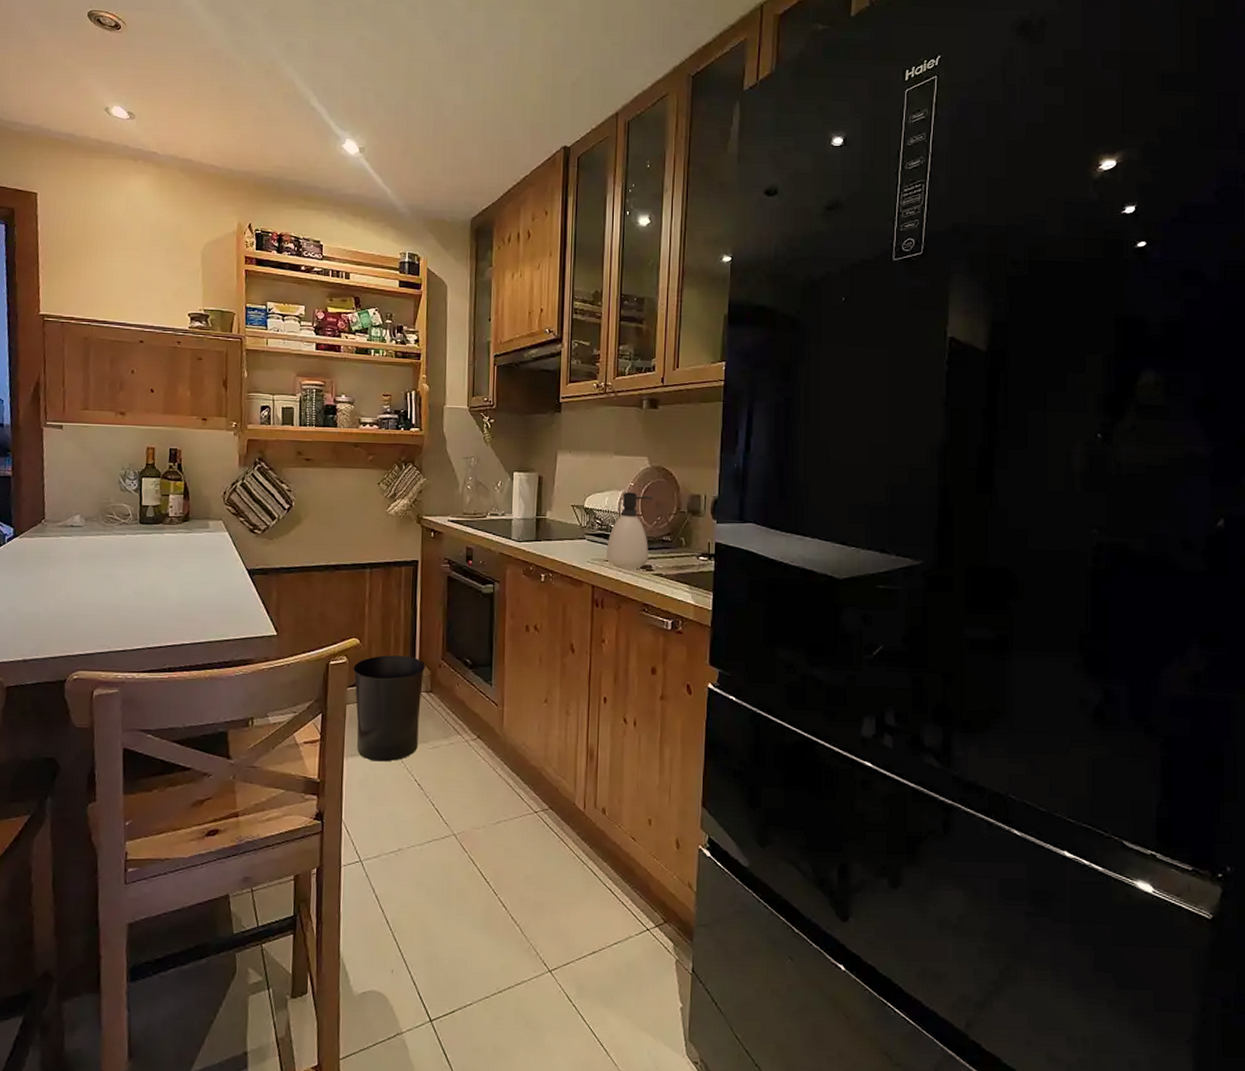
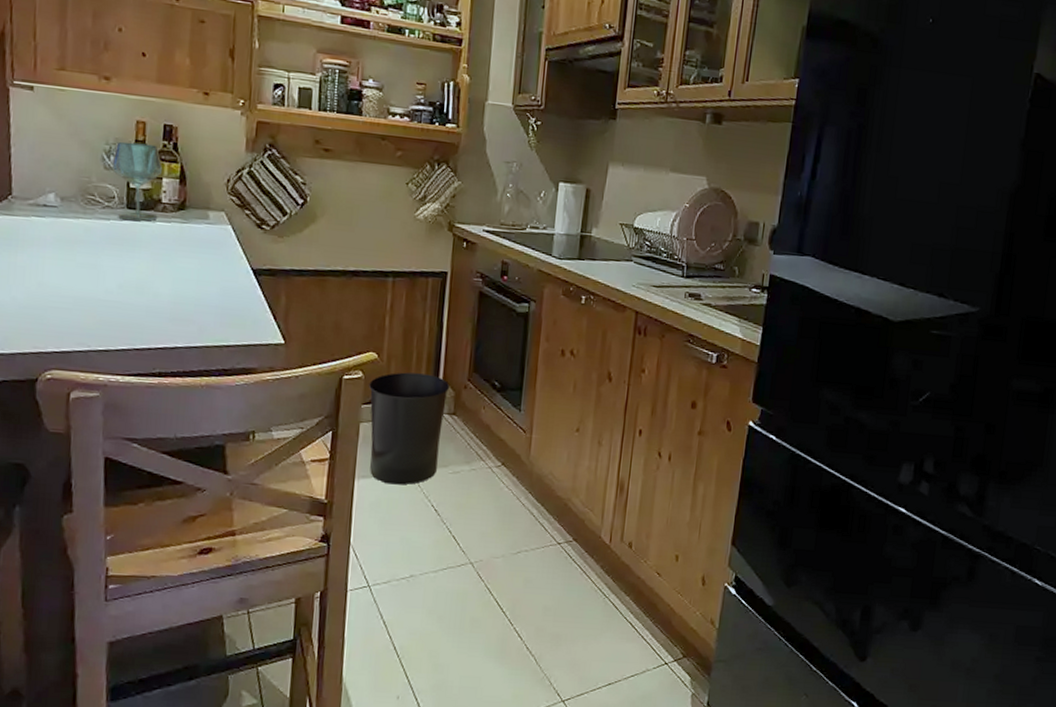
wine glass: none [126,466,170,533] -> present [111,142,163,221]
soap dispenser: present [606,492,653,570] -> none [653,213,709,298]

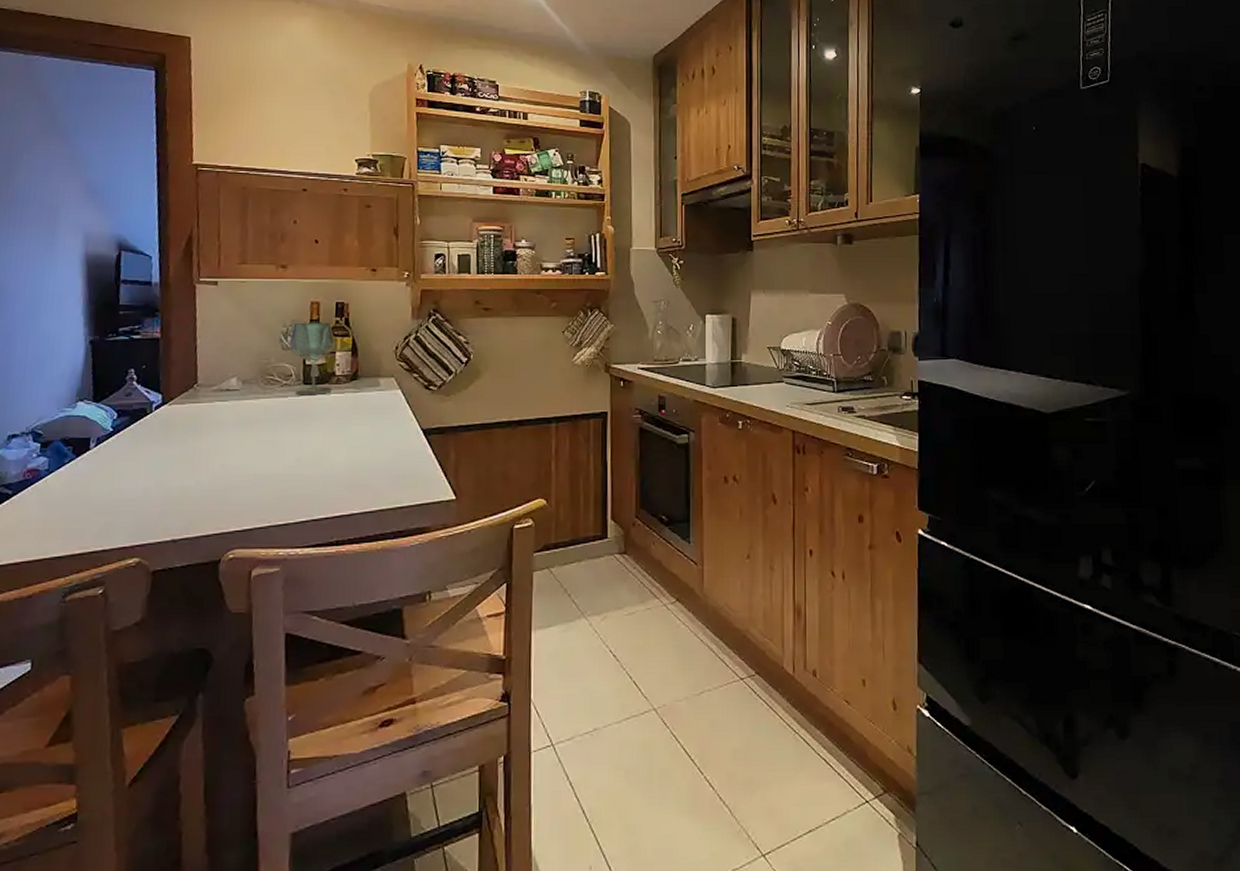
waste bin: present [369,372,450,485] -> none [540,515,619,633]

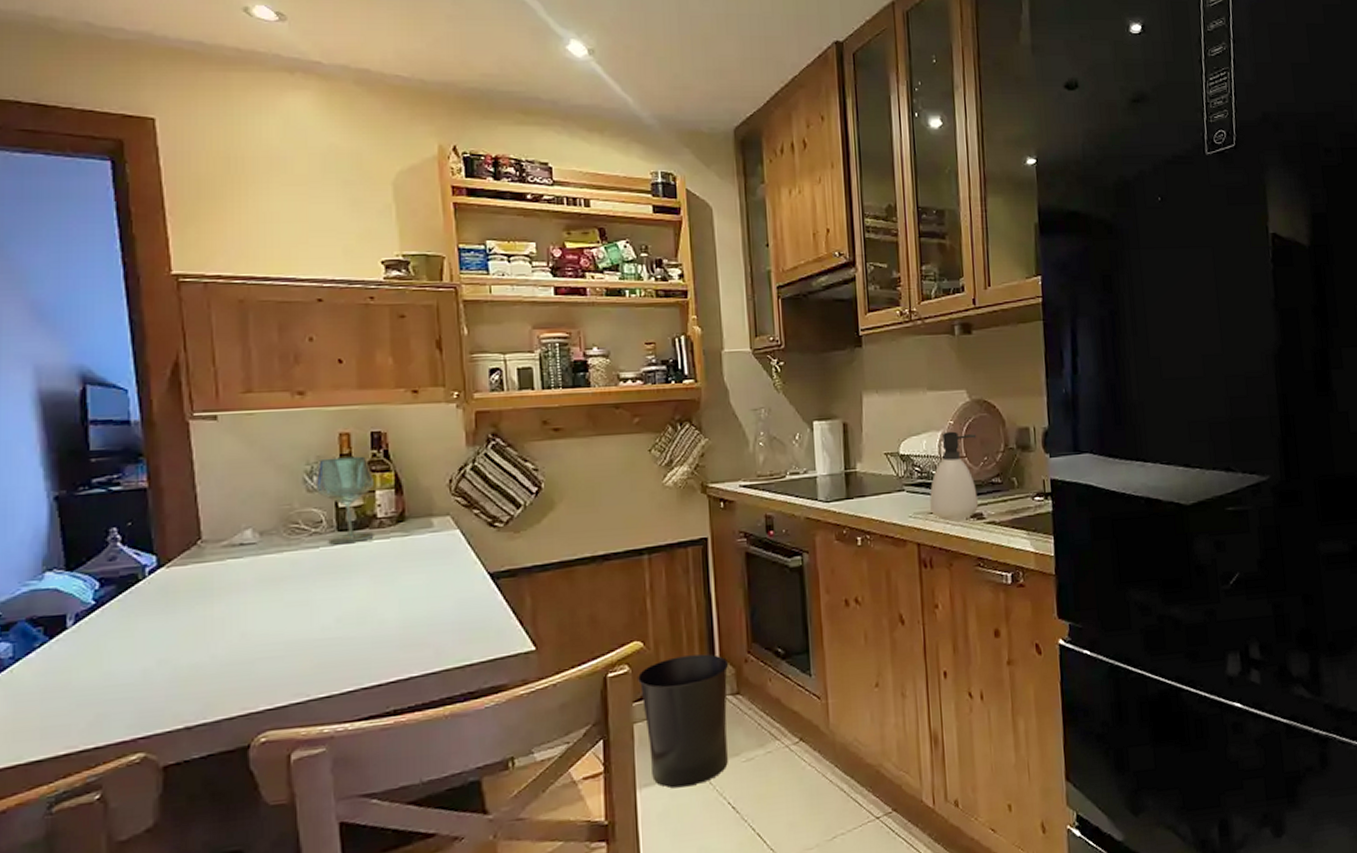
waste bin: none [540,515,619,633] -> present [638,654,729,788]
soap dispenser: none [806,331,852,413] -> present [930,431,978,521]

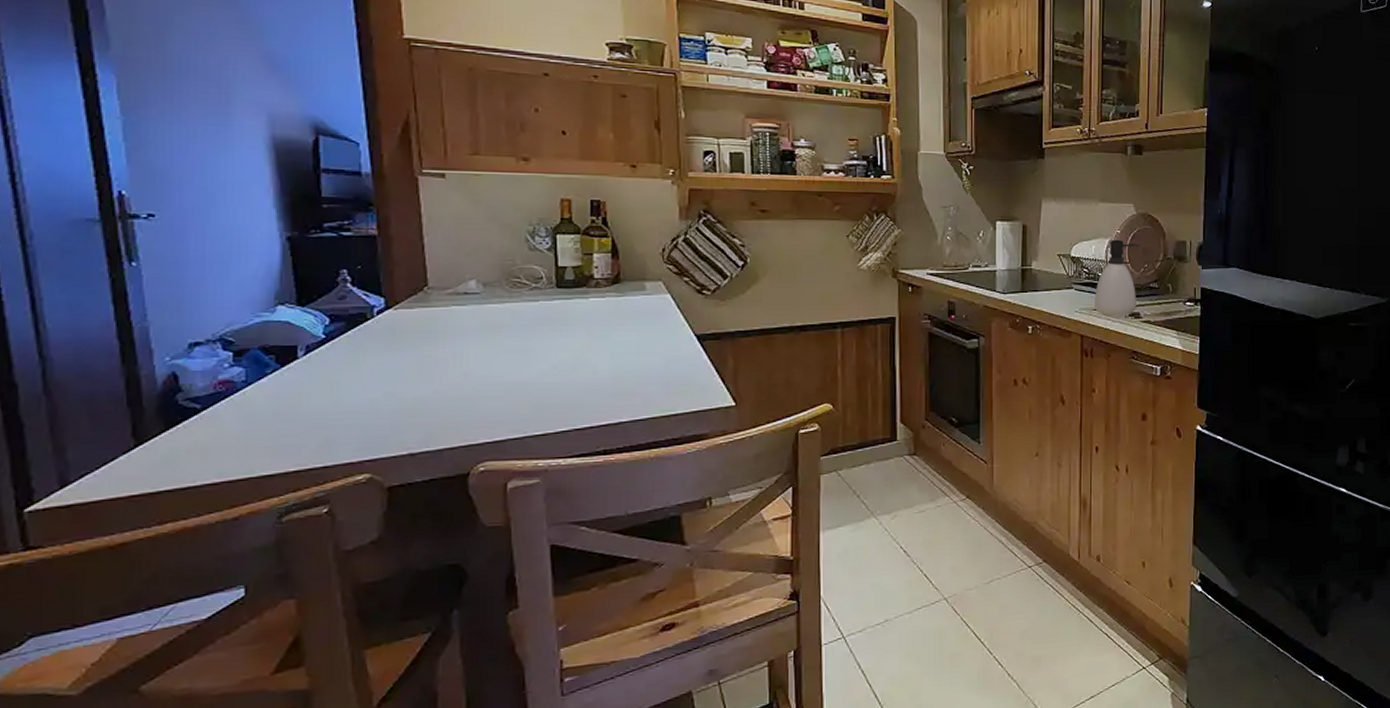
wine glass: present [315,456,375,544] -> none [537,221,593,298]
waste bin: present [638,654,729,788] -> none [827,418,908,532]

